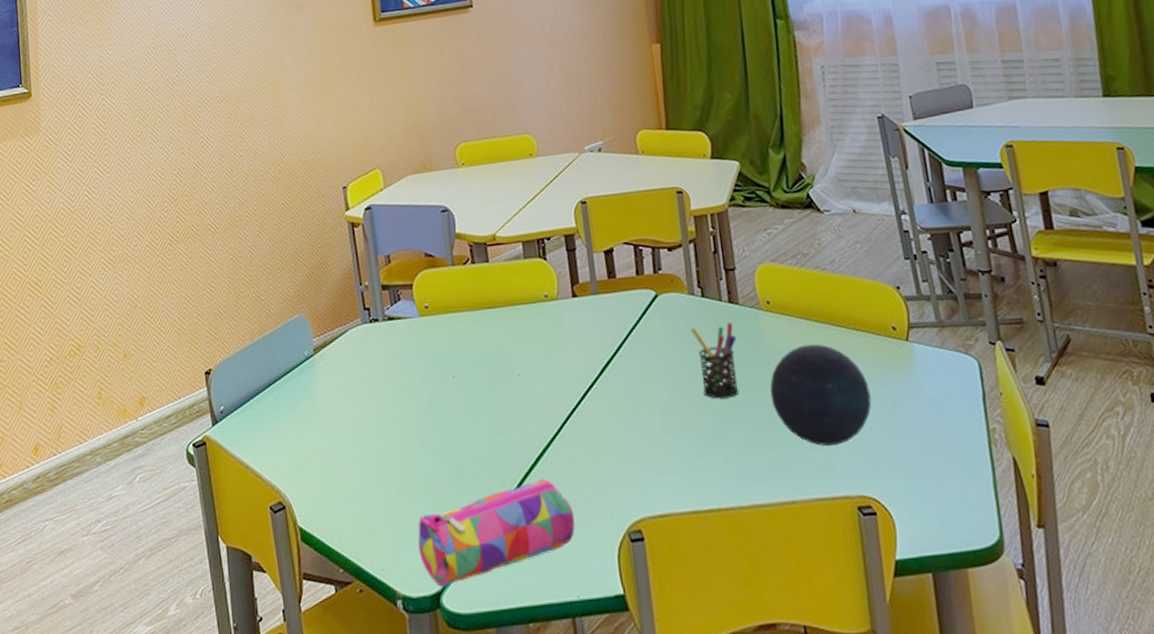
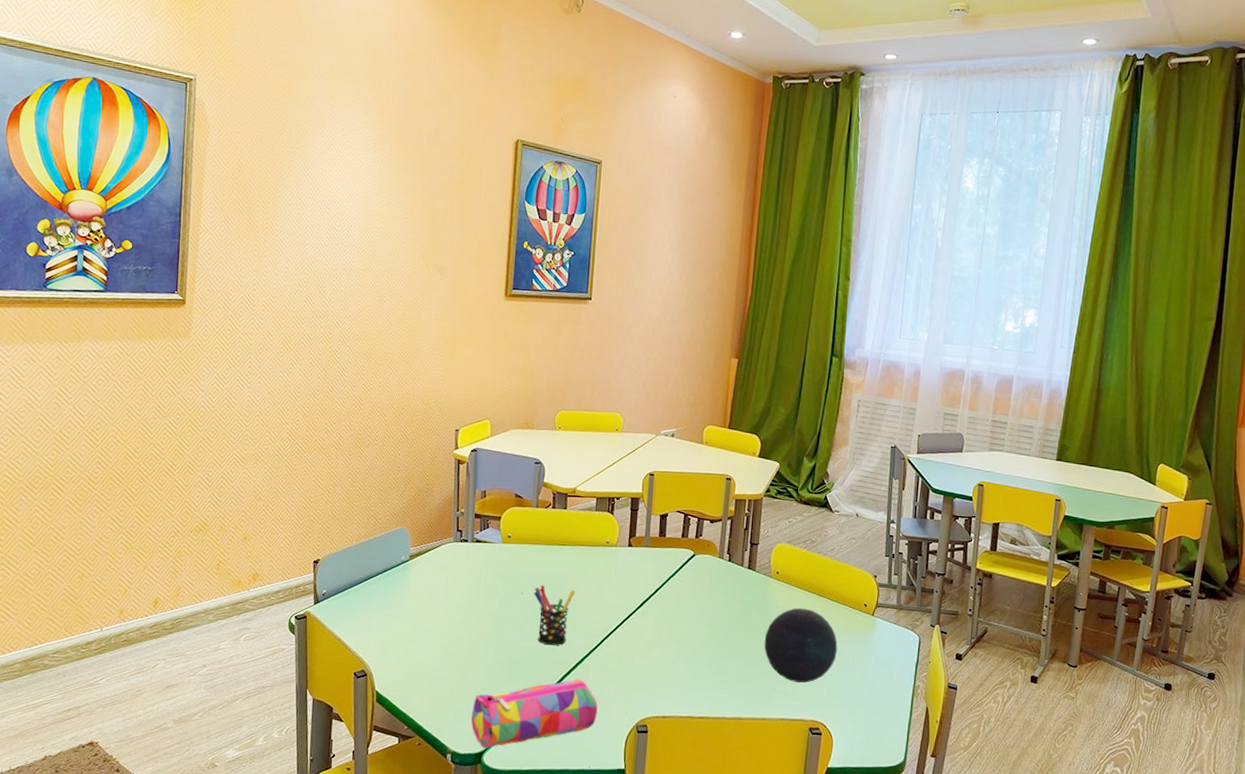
pen holder: none [467,361,519,439] -> present [533,584,575,645]
pen holder: present [691,322,740,399] -> none [715,583,748,639]

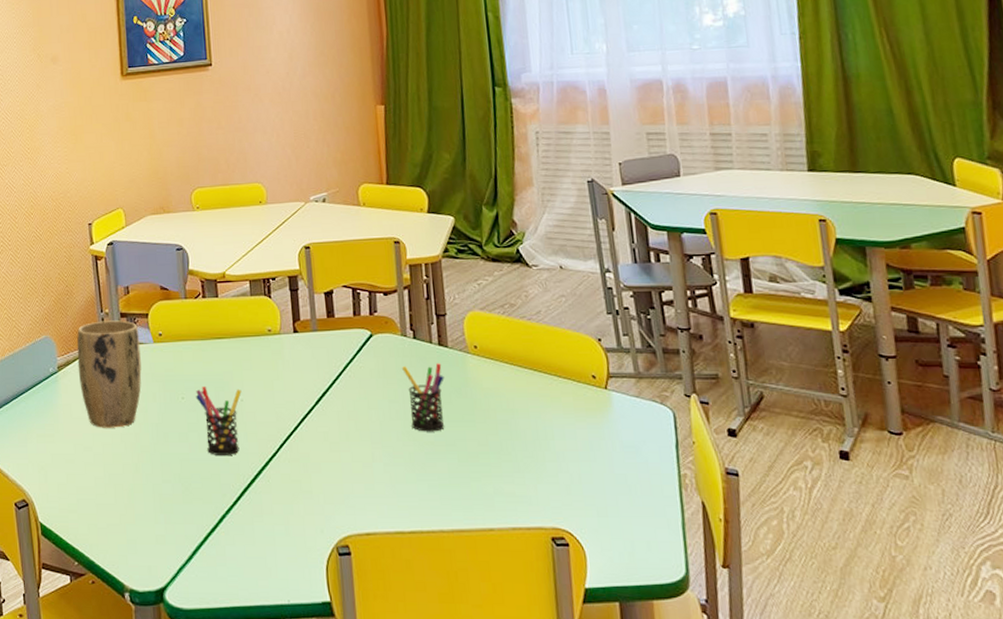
plant pot: none [428,519,490,614] -> present [77,320,142,428]
pencil case: present [471,678,598,749] -> none [145,493,288,584]
pen holder: none [715,583,748,639] -> present [402,363,445,432]
decorative orb: present [764,608,838,683] -> none [473,387,569,480]

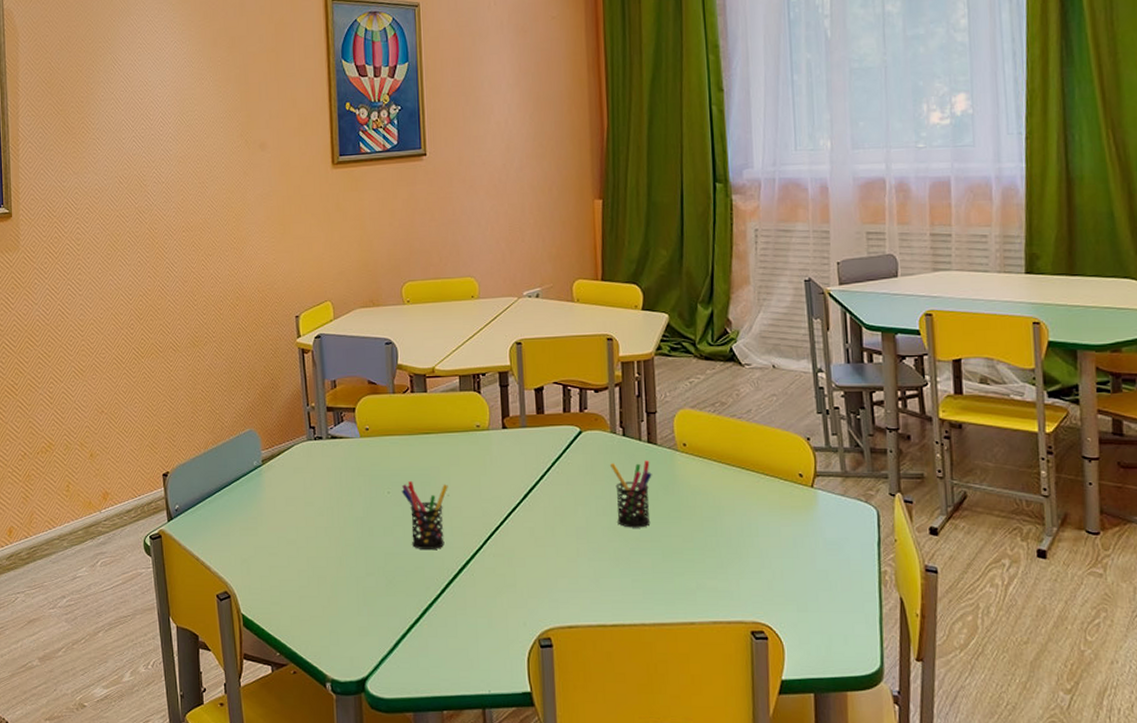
plant pot: present [77,320,142,428] -> none [282,414,347,522]

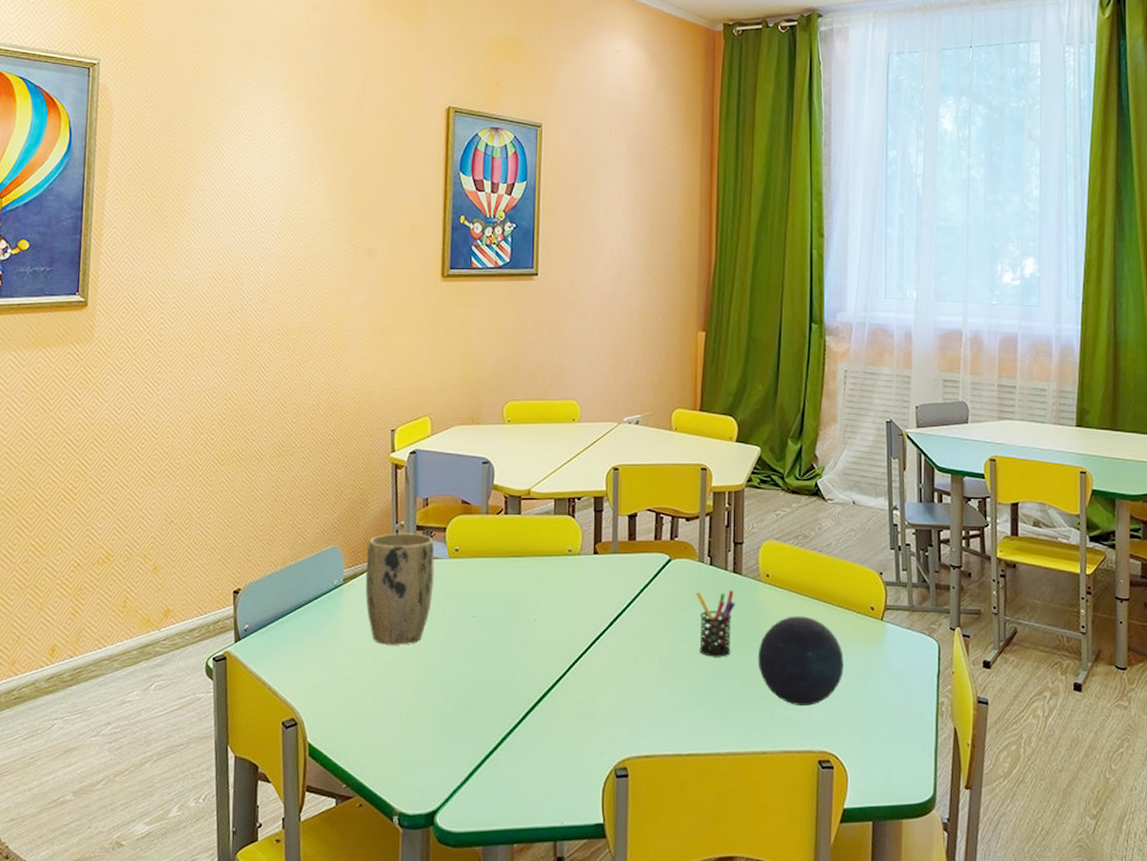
plant pot: none [282,414,347,522] -> present [365,533,435,645]
pen holder: present [401,480,448,549] -> none [487,604,535,676]
decorative orb: none [679,485,773,576] -> present [758,616,844,706]

